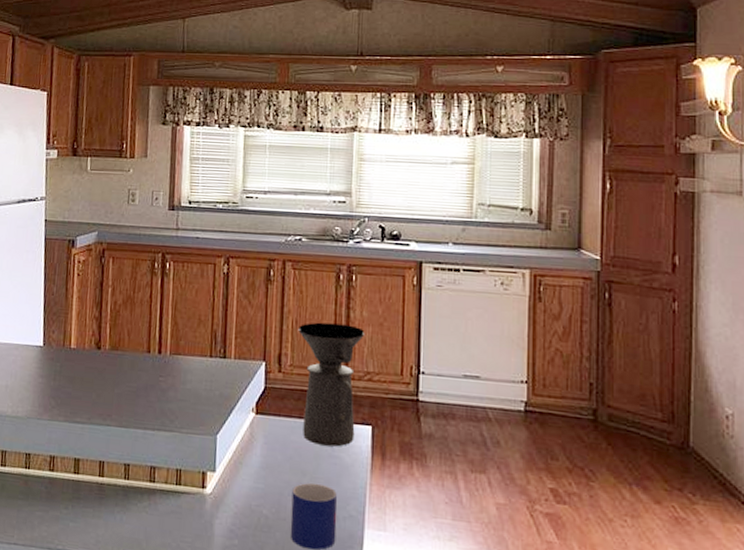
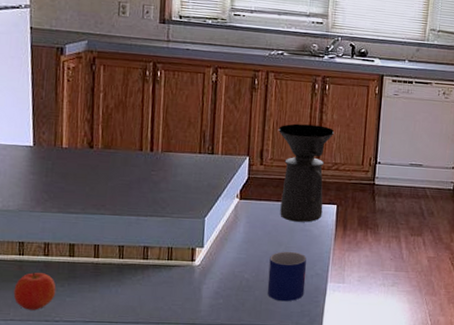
apple: none [18,489,60,535] -> present [13,273,56,310]

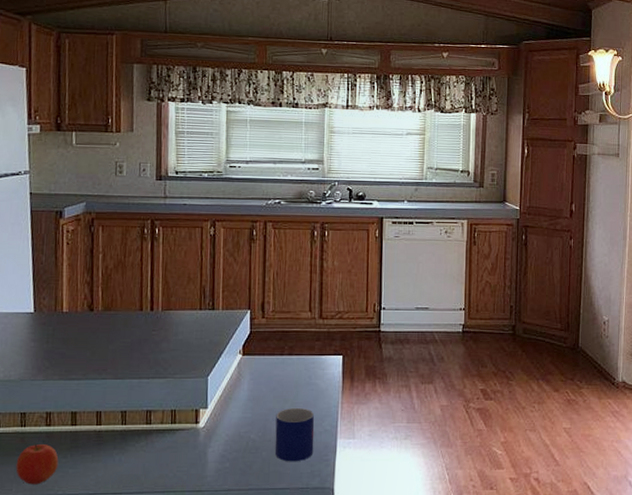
coffee maker: present [278,123,335,222] -> none [279,273,336,376]

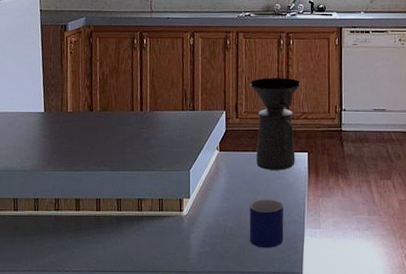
apple: present [15,444,59,485] -> none [30,226,66,261]
coffee maker: none [279,273,336,376] -> present [250,78,301,170]

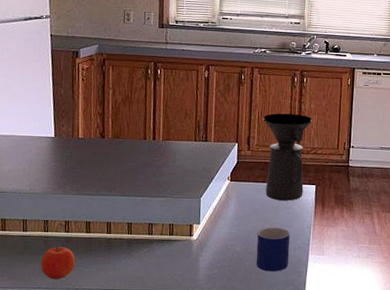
apple: none [30,226,66,261] -> present [40,247,76,280]

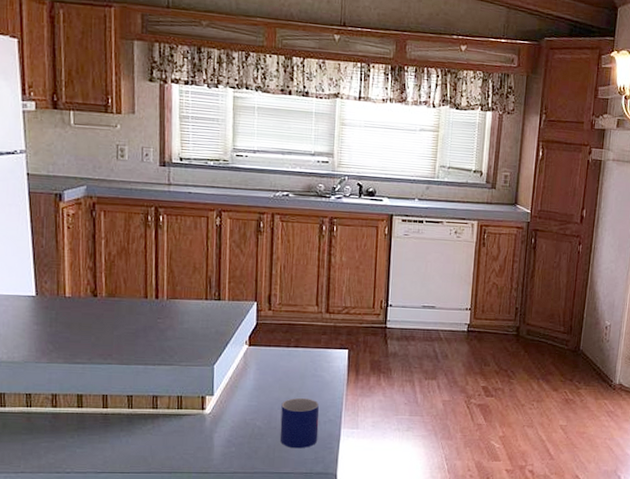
apple: present [40,247,76,280] -> none [23,424,66,462]
coffee maker: present [263,113,312,201] -> none [286,267,344,368]

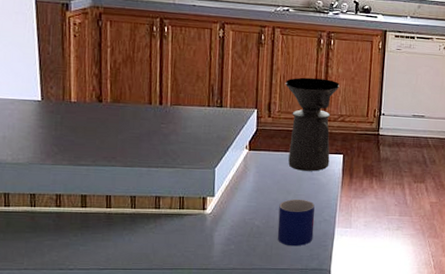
coffee maker: none [286,267,344,368] -> present [285,77,340,171]

